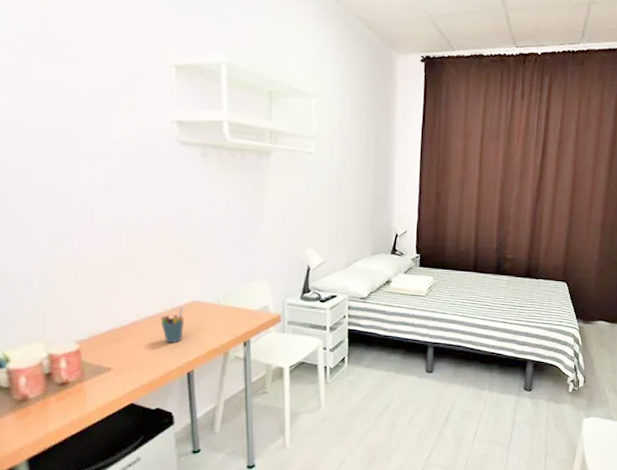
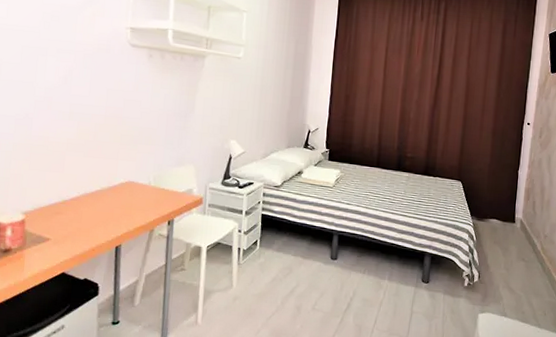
pen holder: present [160,308,185,344] -> none [97,187,119,219]

